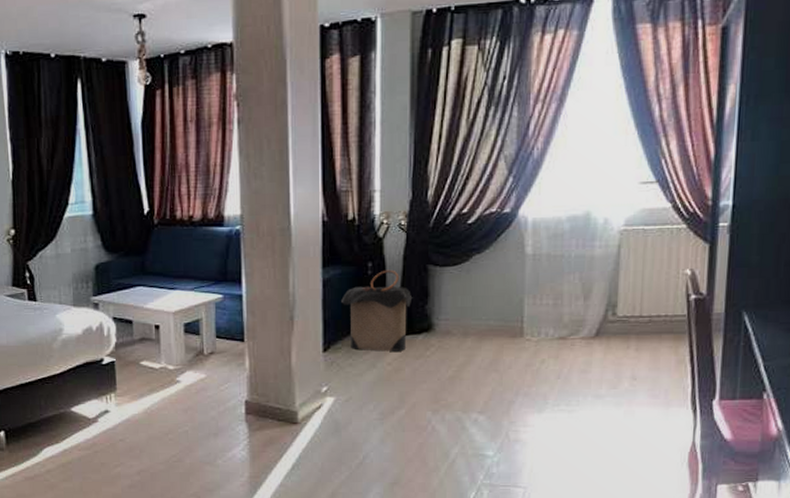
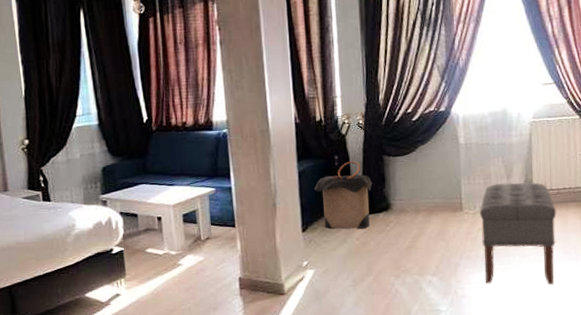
bench: none [545,305,646,435] -> present [480,181,557,285]

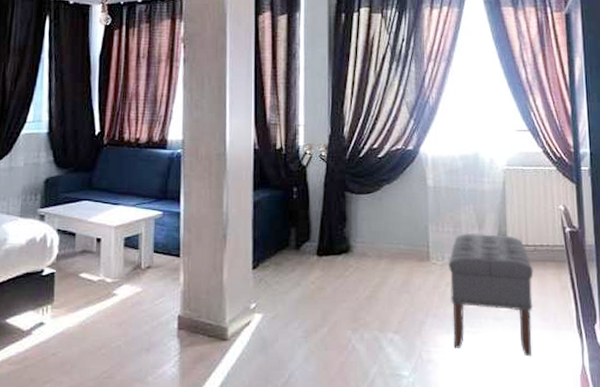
laundry hamper: present [315,161,373,229] -> none [270,195,333,271]

